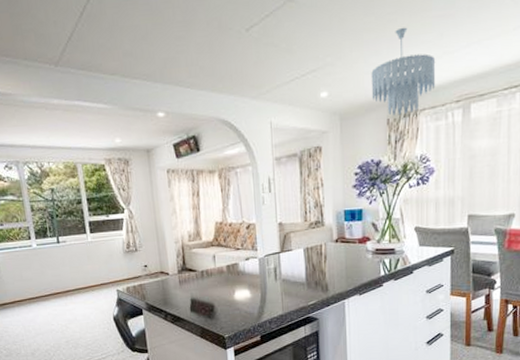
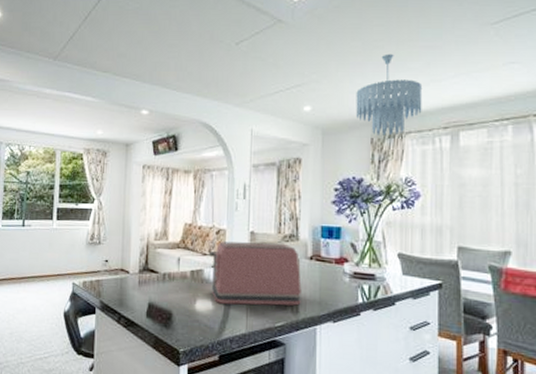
toaster: none [242,230,330,291] -> present [209,241,302,306]

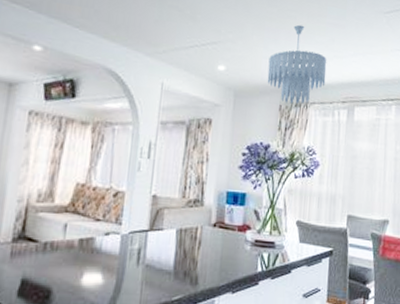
toaster: present [209,241,302,306] -> none [103,205,203,278]

